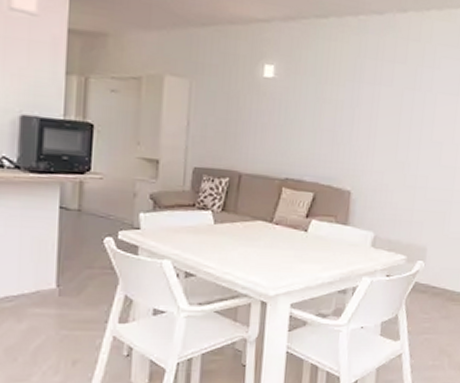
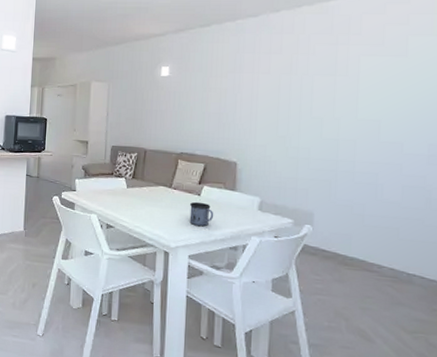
mug: none [293,239,323,269] -> present [189,201,214,227]

